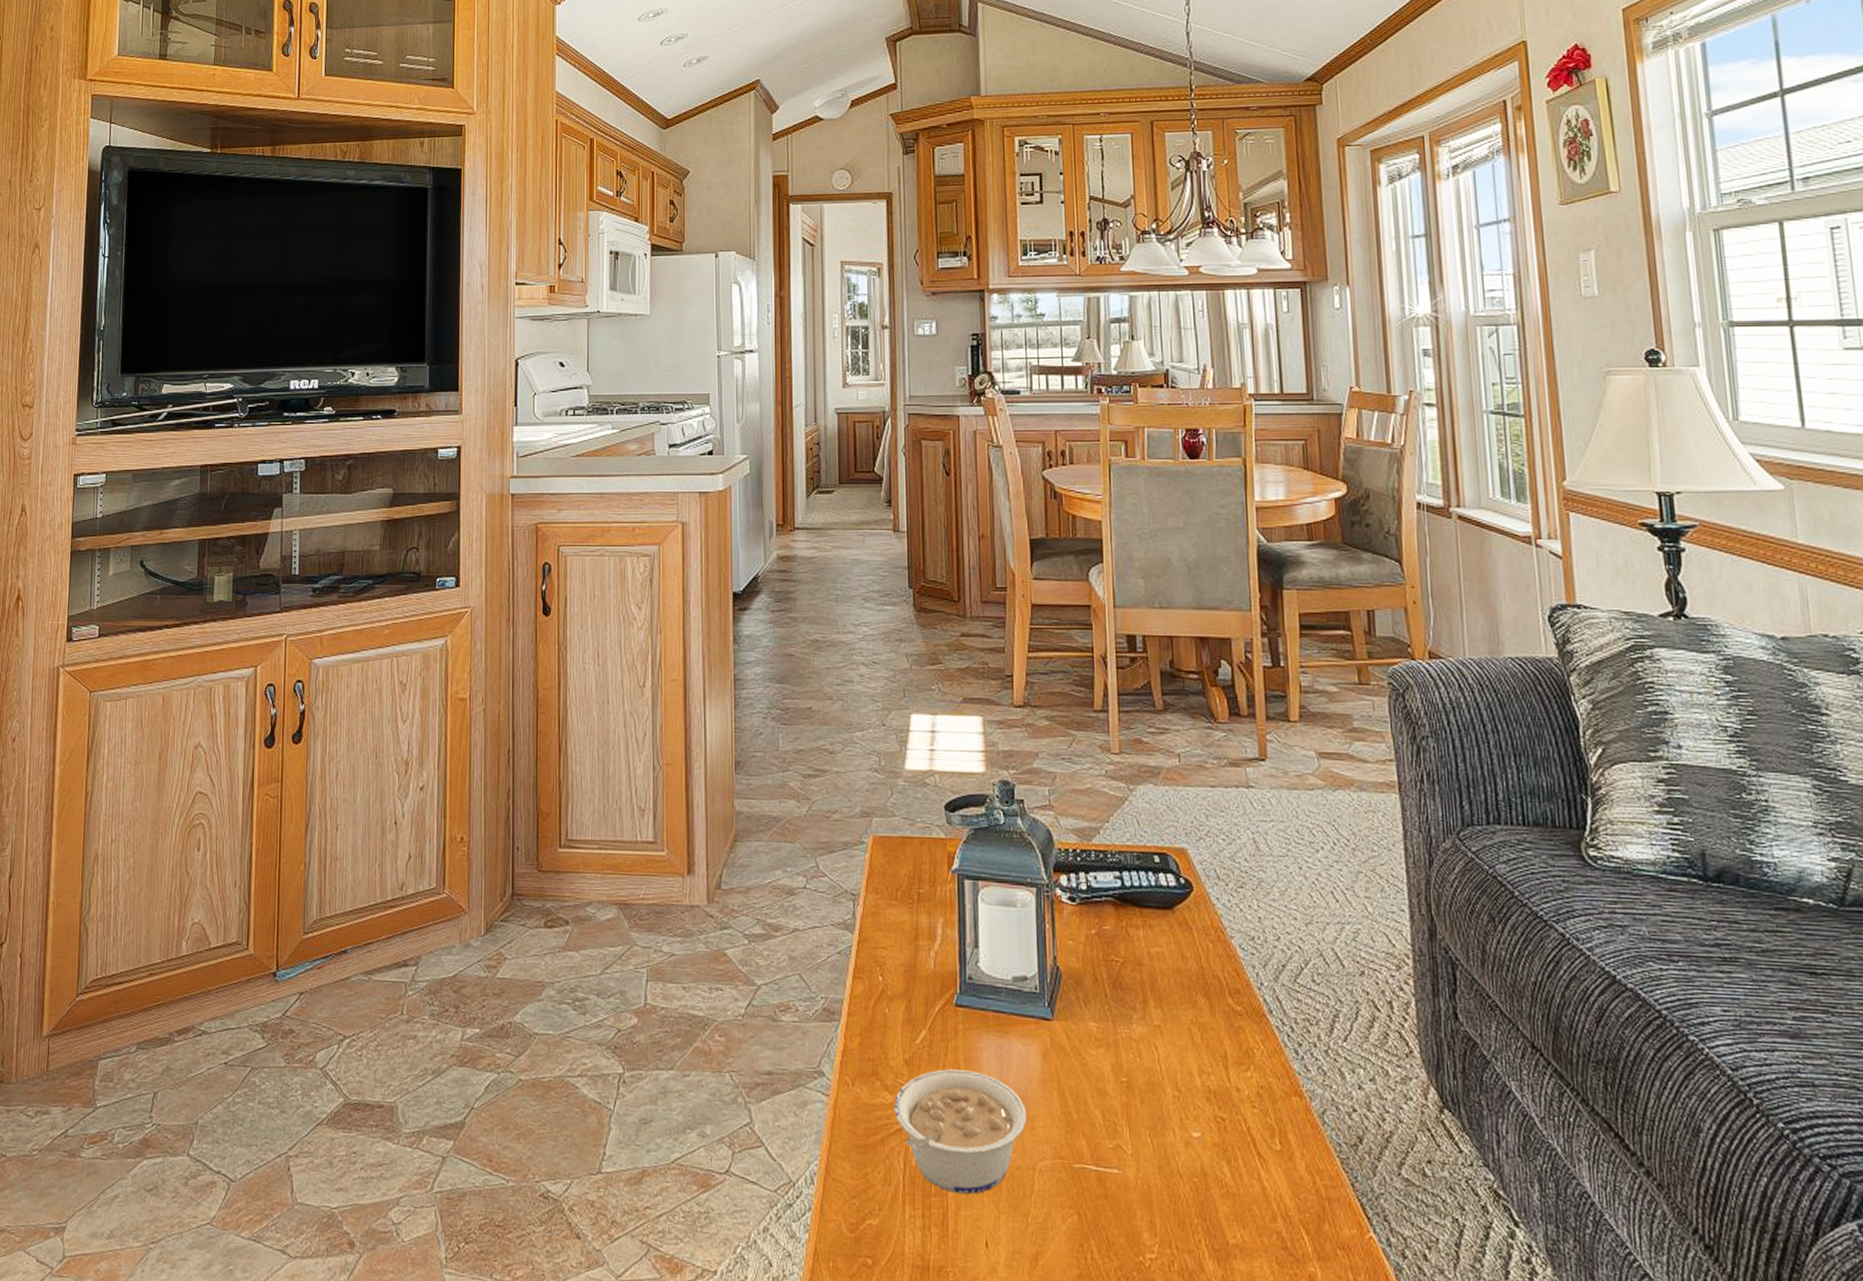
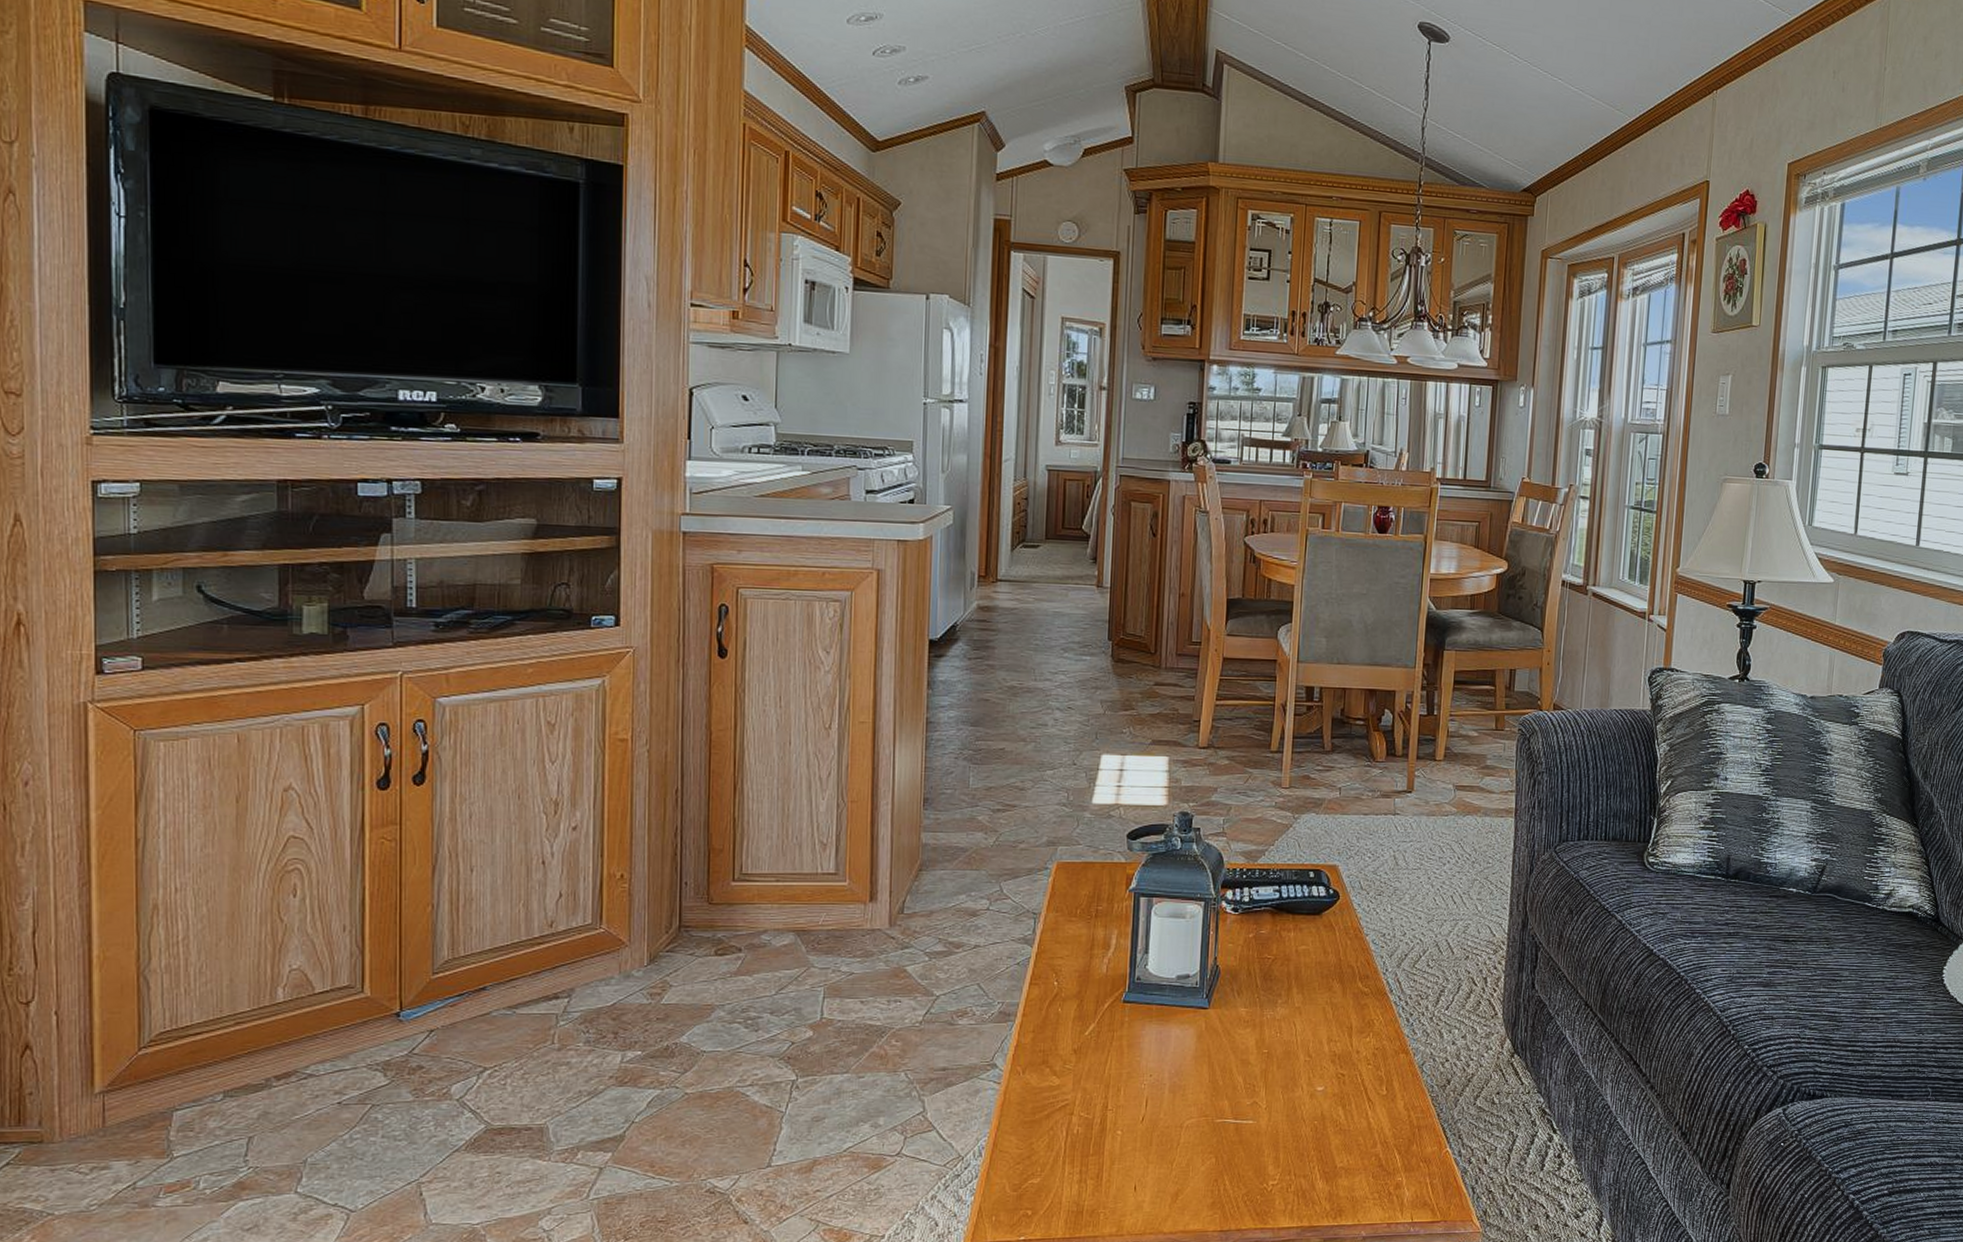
legume: present [893,1069,1026,1194] -> none [1060,1054,1179,1152]

